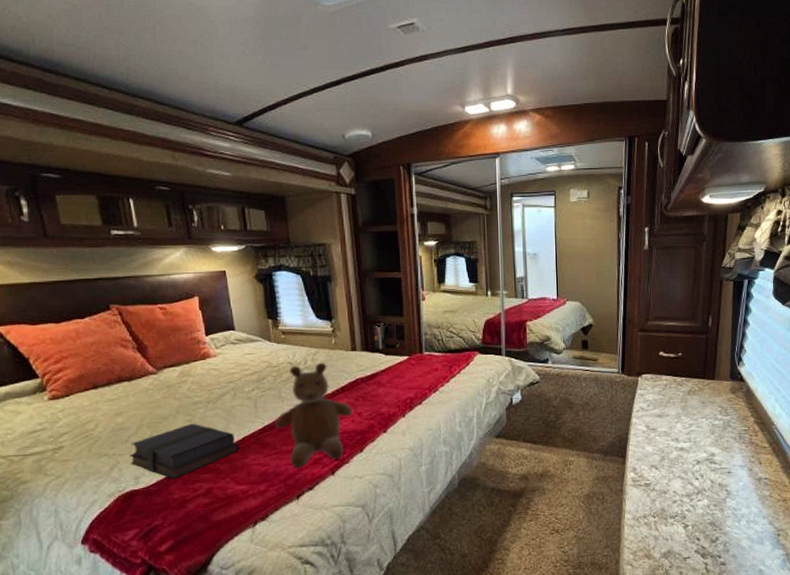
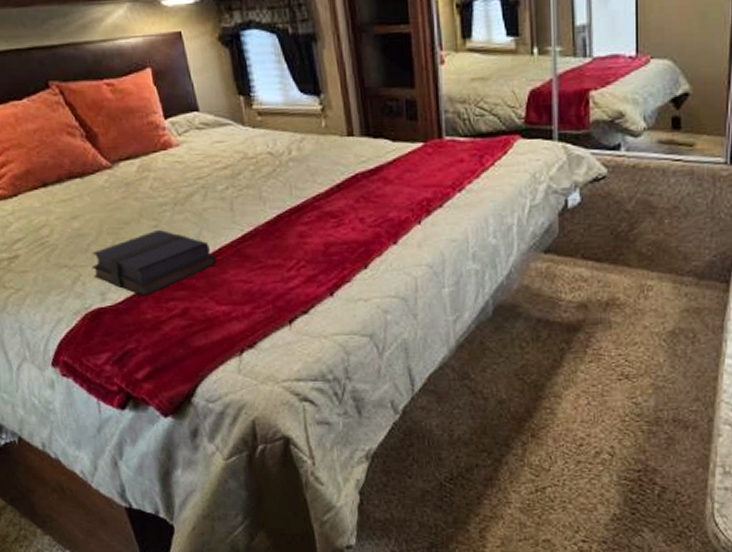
teddy bear: present [275,362,353,467] -> none [256,151,353,286]
books: present [373,321,400,350] -> none [374,94,412,135]

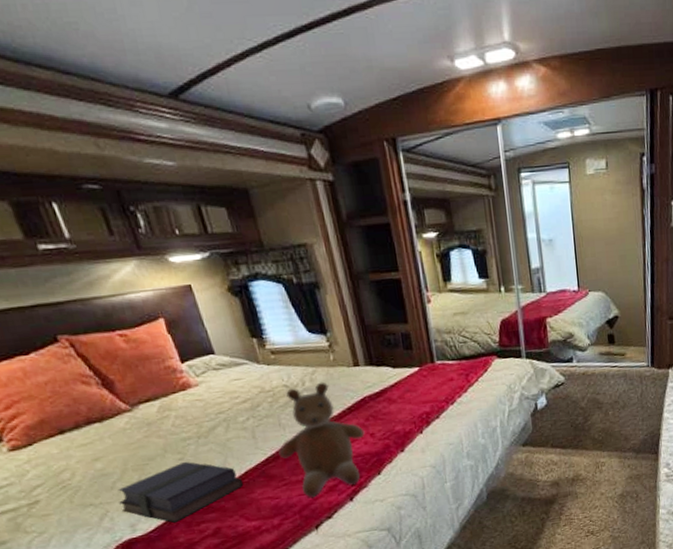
teddy bear: none [256,151,353,286] -> present [278,382,365,497]

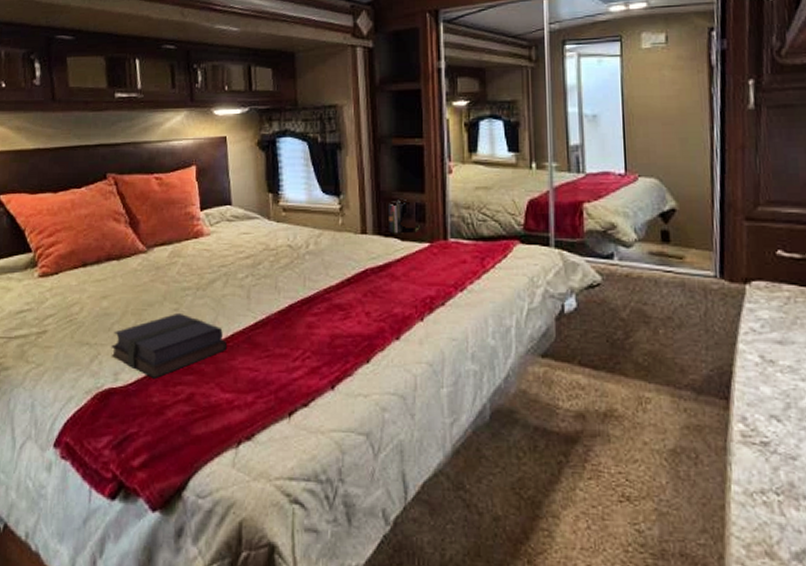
teddy bear: present [278,382,365,497] -> none [268,246,360,376]
books: none [375,330,408,364] -> present [387,198,420,234]

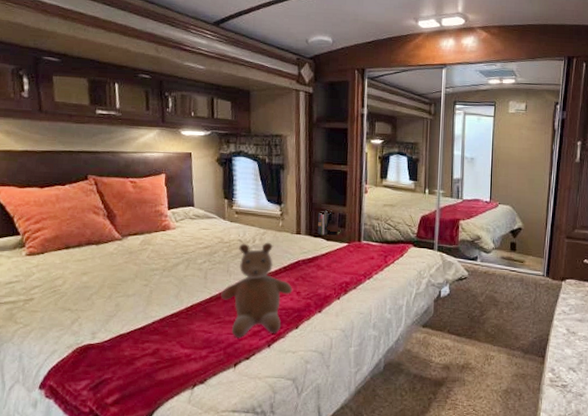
book: present [111,312,228,378] -> none [90,287,188,337]
teddy bear: none [268,246,360,376] -> present [221,242,293,337]

